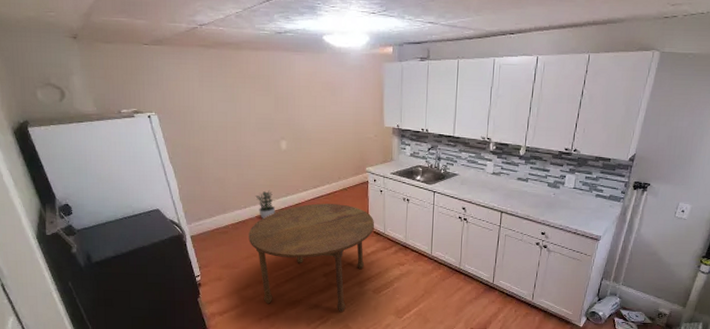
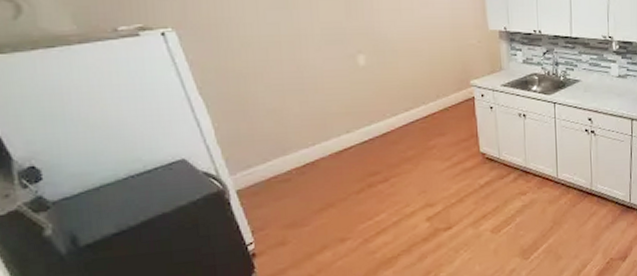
dining table: present [249,203,375,312] -> none [320,128,487,267]
potted plant: present [255,190,276,219] -> none [327,119,357,157]

